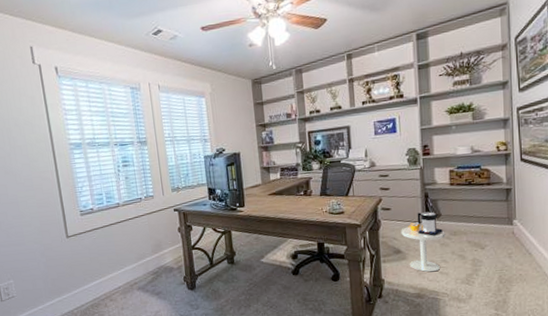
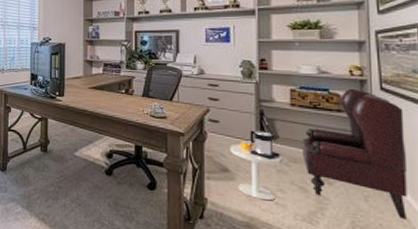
armchair: none [460,162,541,268] -> present [301,88,408,221]

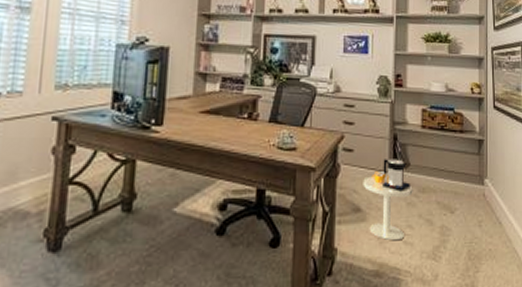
armchair: present [301,88,408,221] -> none [429,107,511,242]

